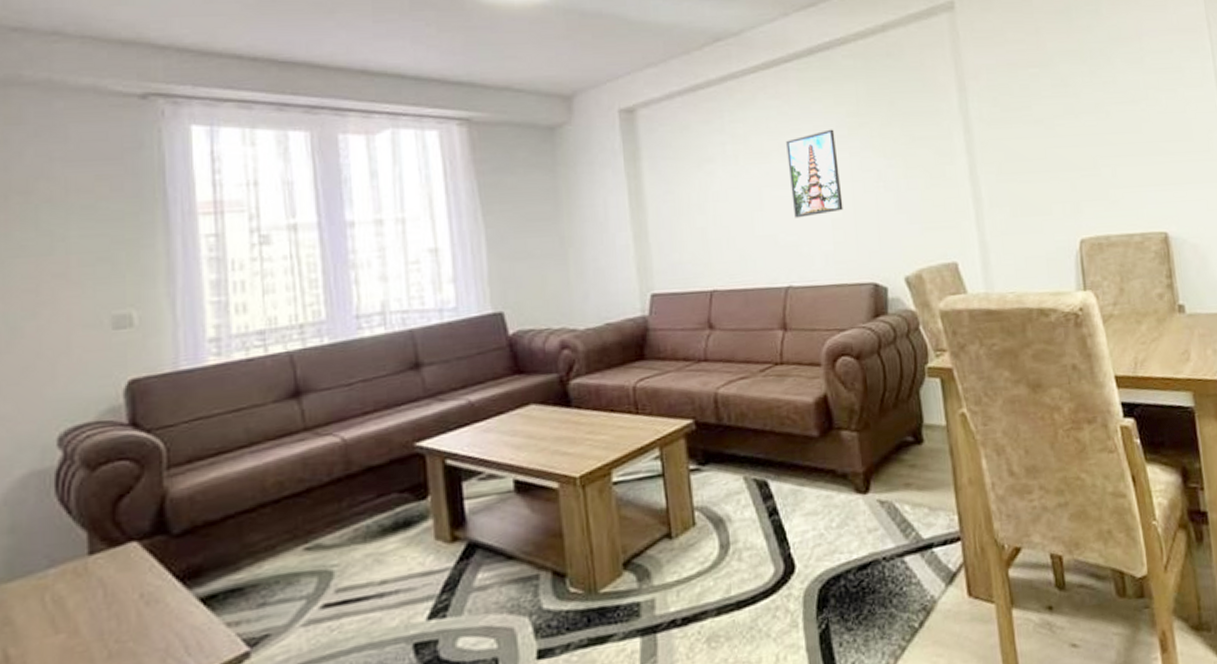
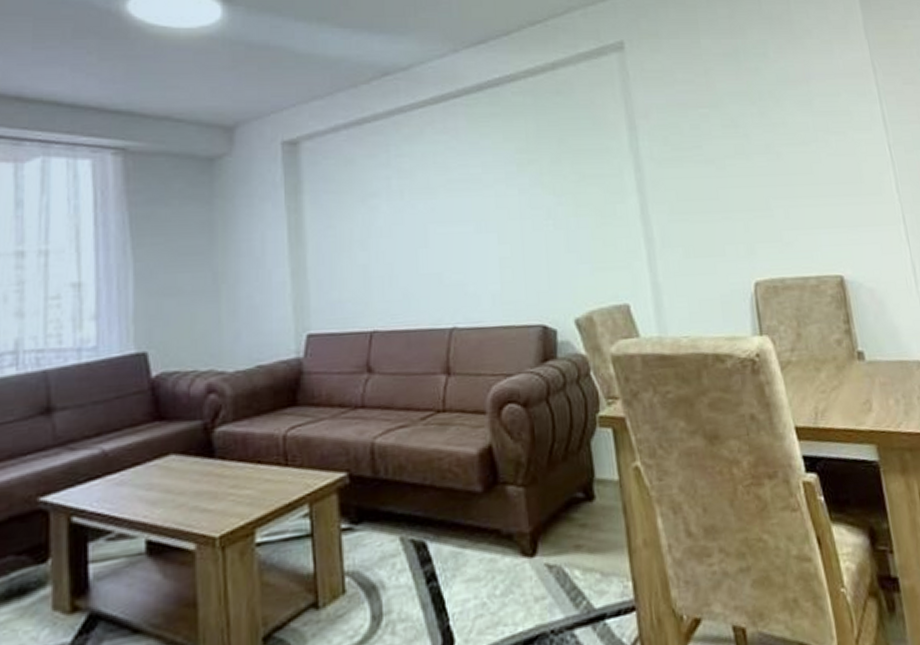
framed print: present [786,129,843,218] -> none [453,165,512,256]

